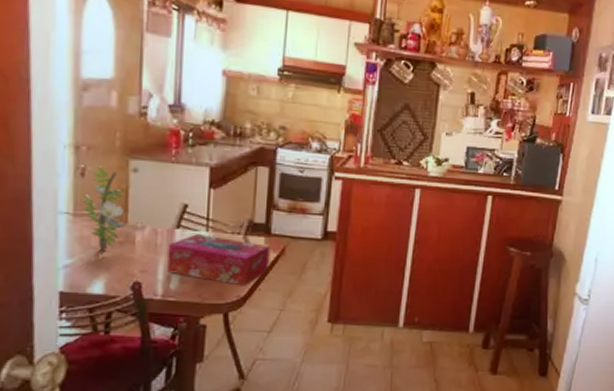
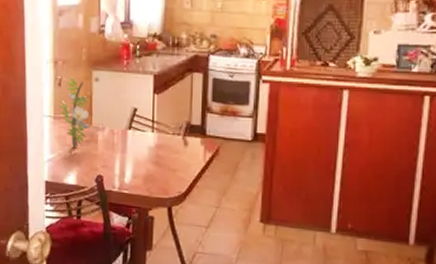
tissue box: present [167,234,271,286] -> none [122,135,206,183]

